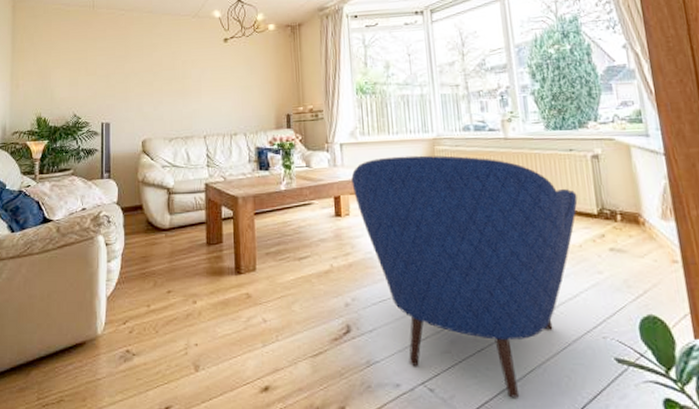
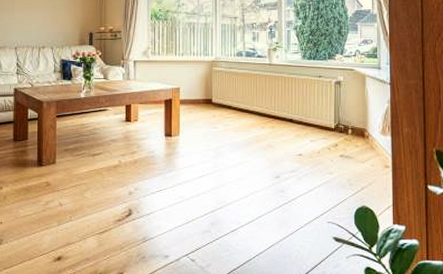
armchair: present [351,155,578,398] -> none [141,74,321,267]

